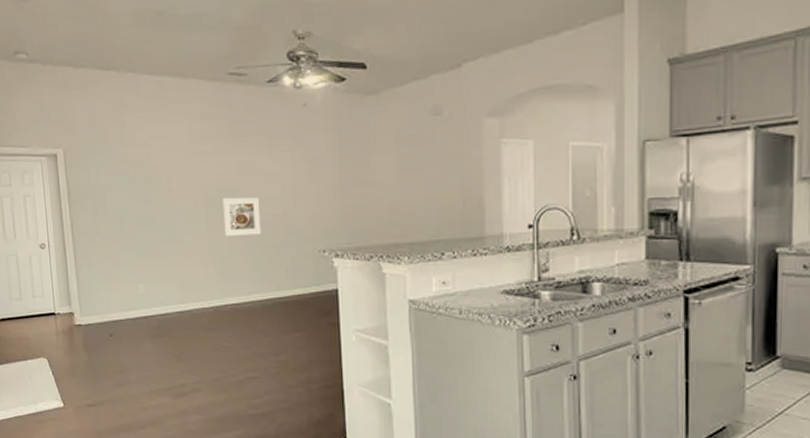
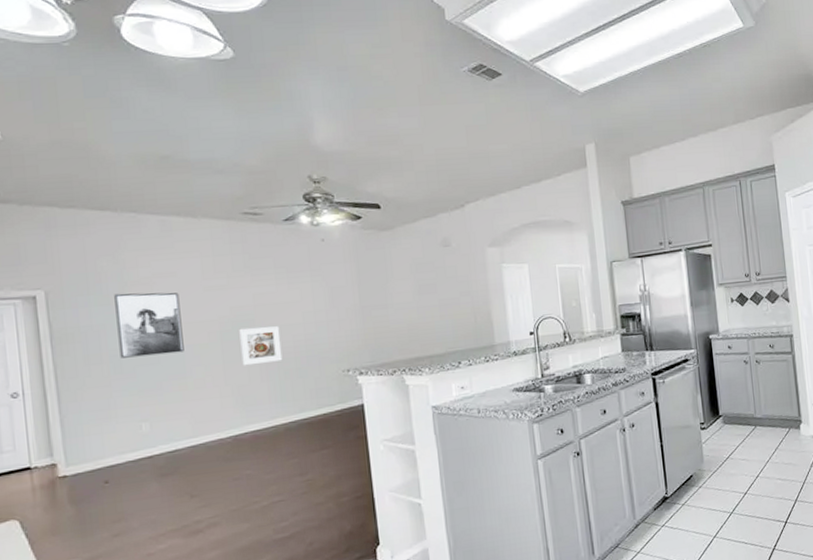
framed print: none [117,155,174,219] -> present [114,292,184,358]

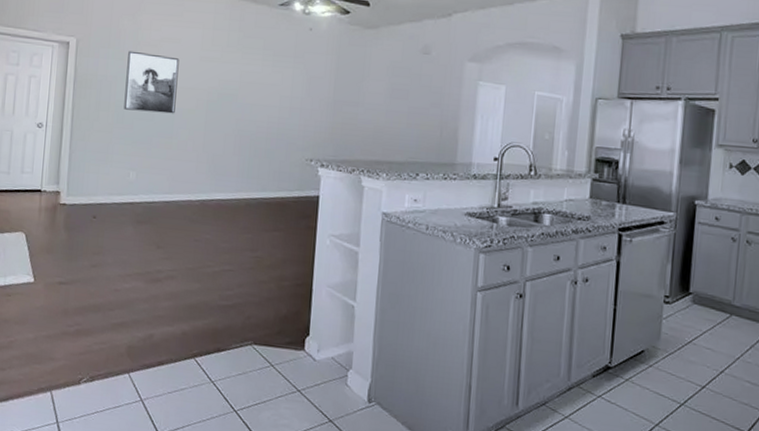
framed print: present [239,326,283,366] -> none [220,101,258,139]

